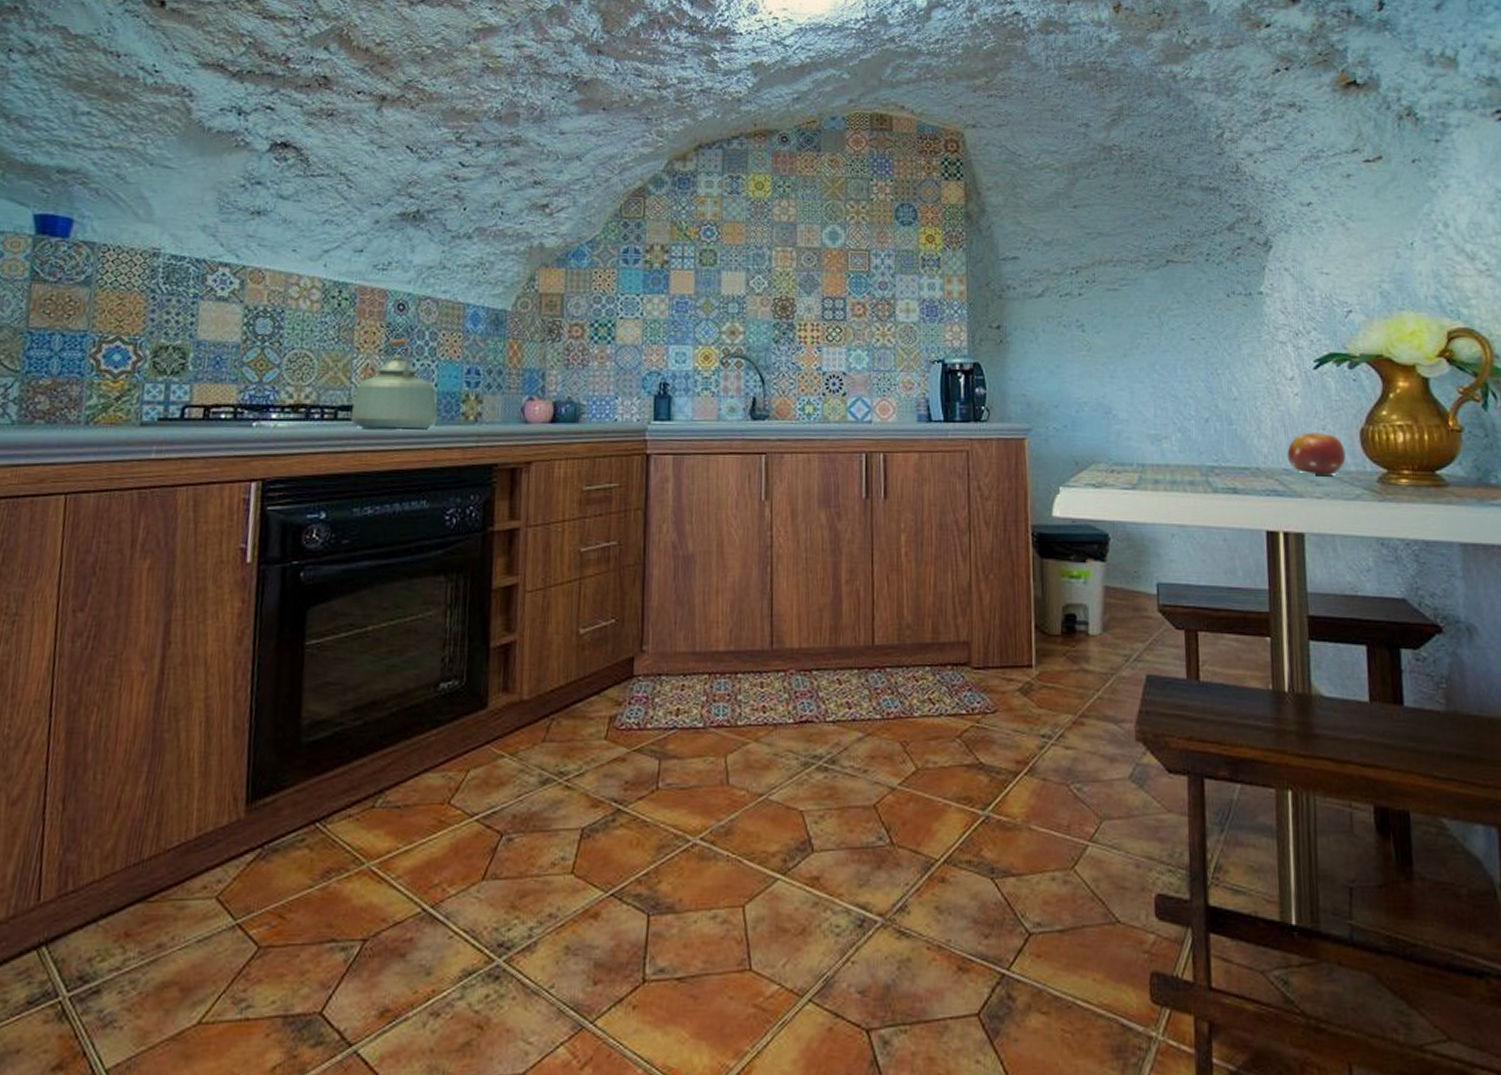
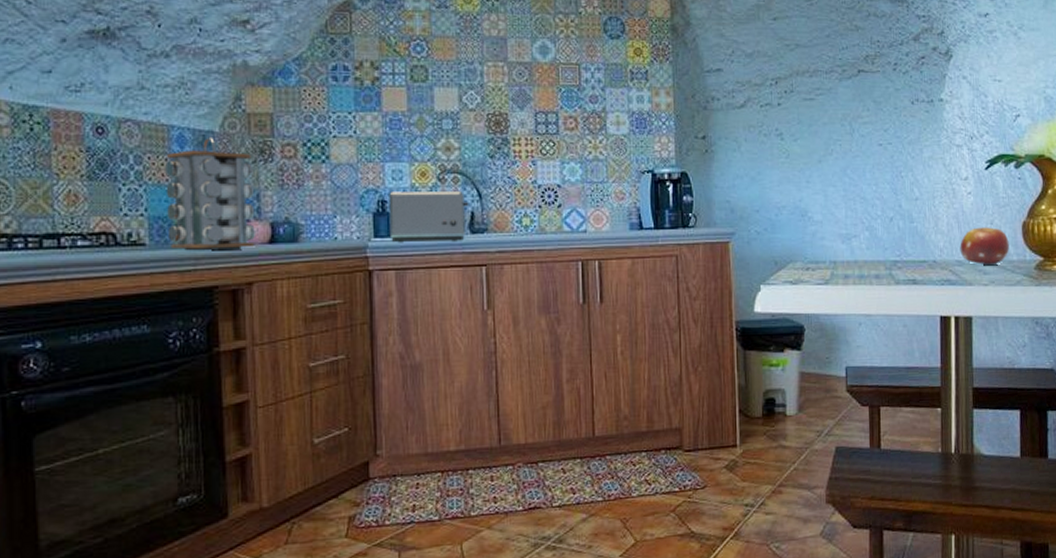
kettle: present [350,338,439,430] -> none [56,162,152,256]
spice rack: none [454,315,541,429] -> present [165,136,255,251]
toaster: none [669,374,751,429] -> present [389,192,469,243]

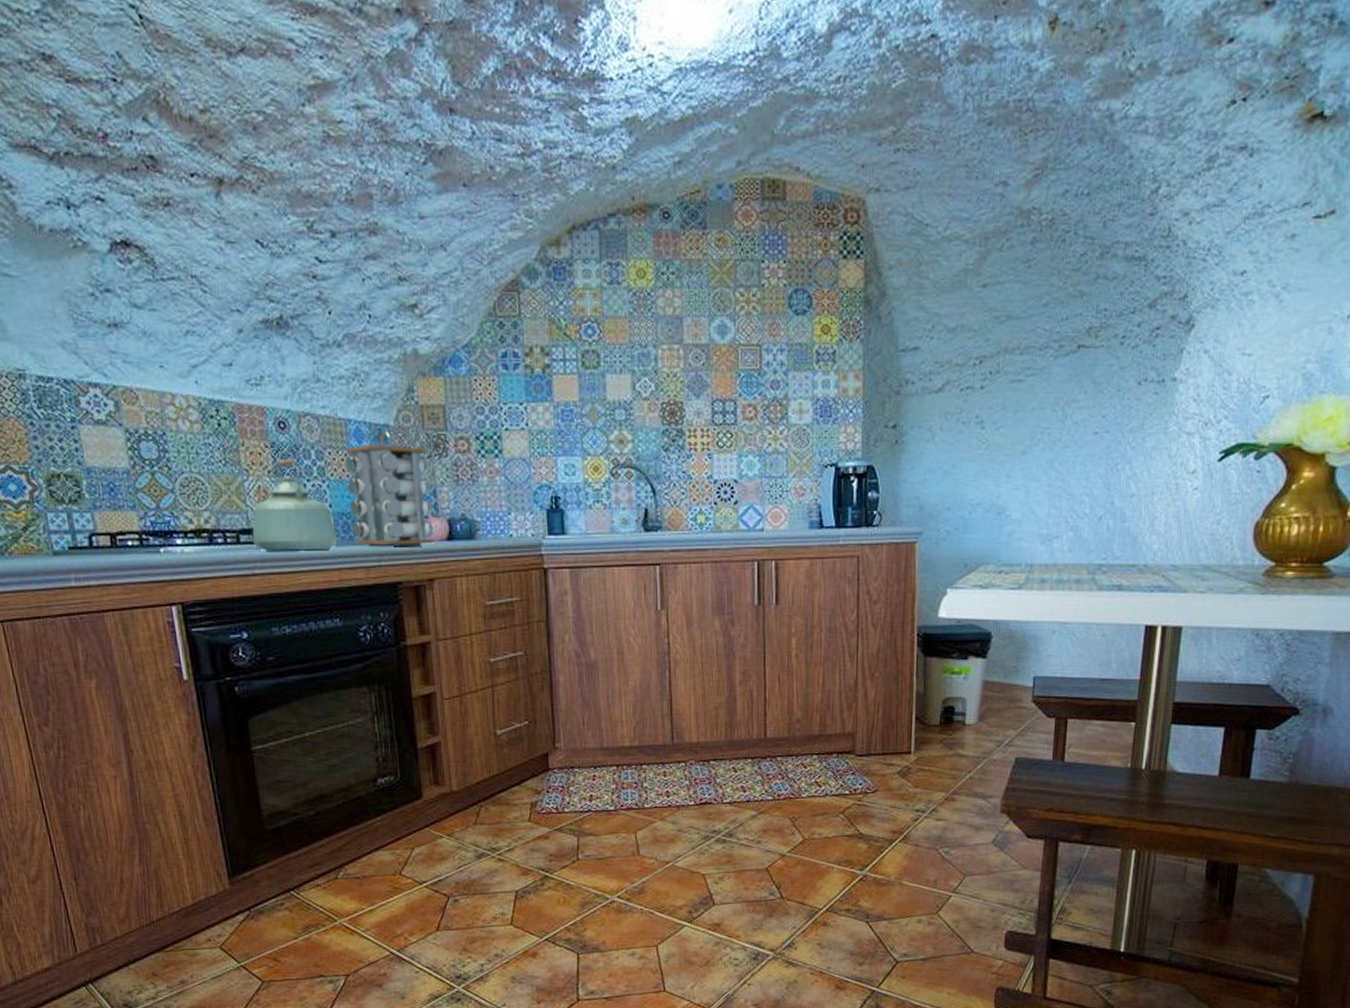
kettle: none [56,162,152,256] -> present [252,458,338,551]
toaster: present [389,192,469,243] -> none [562,487,643,541]
fruit: present [960,227,1009,265] -> none [1176,528,1236,570]

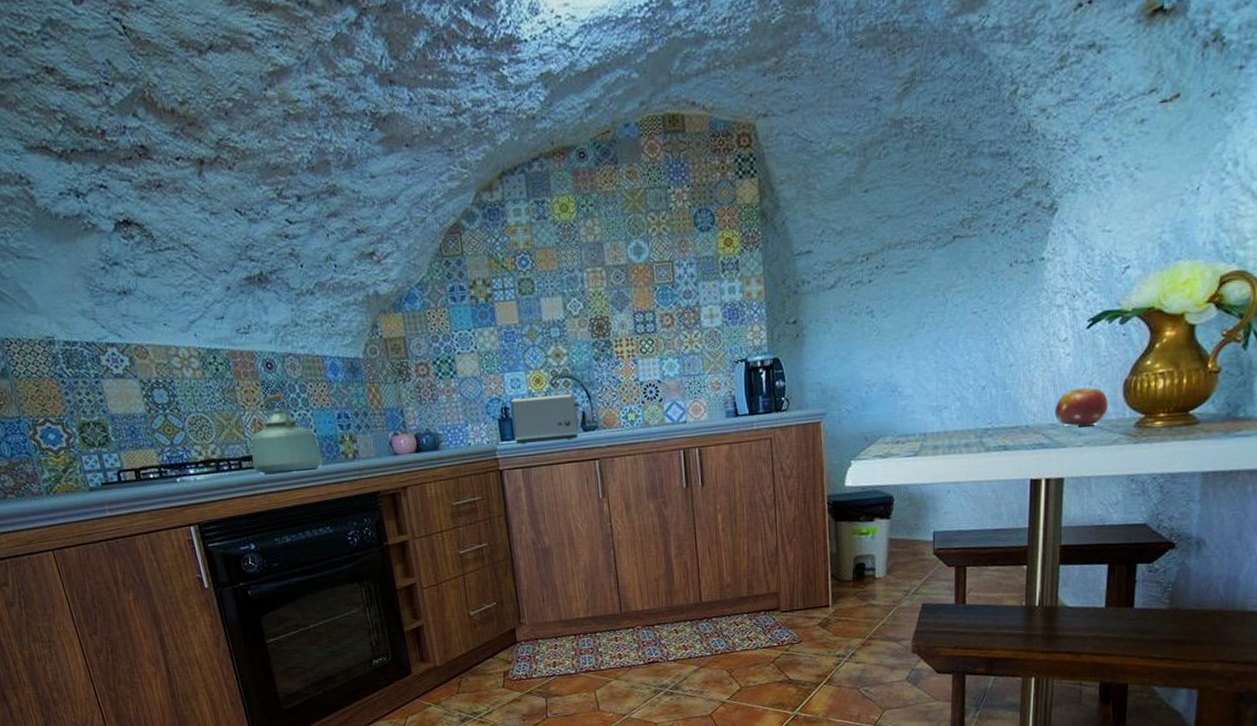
spice rack: present [345,430,434,547] -> none [324,362,405,464]
toaster: none [562,487,643,541] -> present [510,394,580,445]
fruit: none [1176,528,1236,570] -> present [1054,388,1108,427]

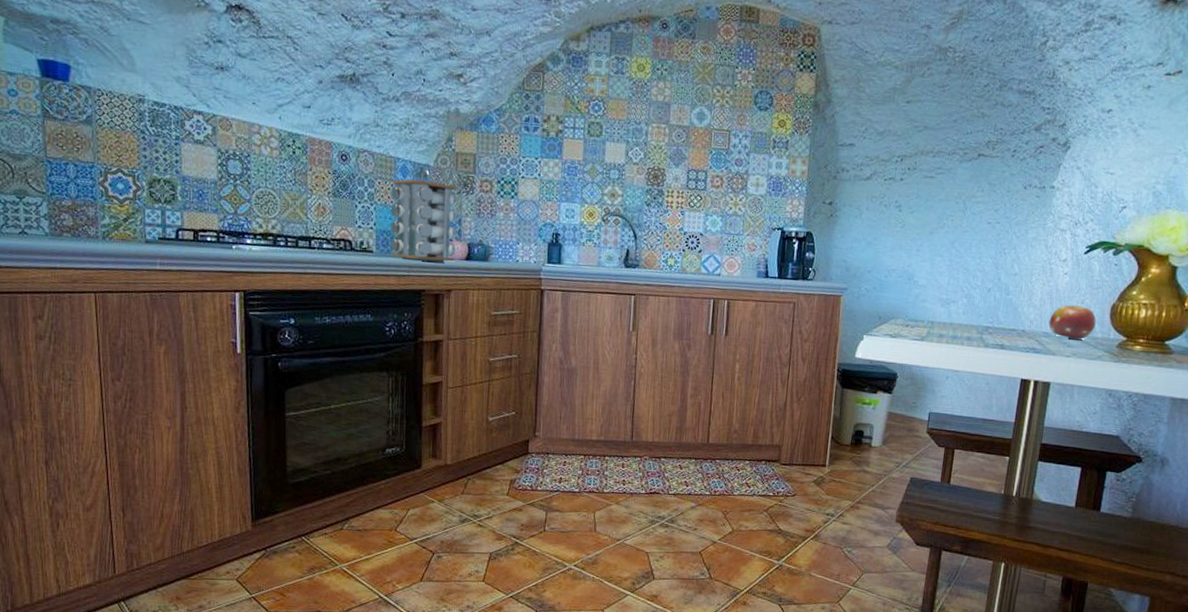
kettle: present [251,393,324,474] -> none [308,183,378,259]
spice rack: none [324,362,405,464] -> present [389,169,458,263]
toaster: present [510,394,580,445] -> none [559,227,626,274]

